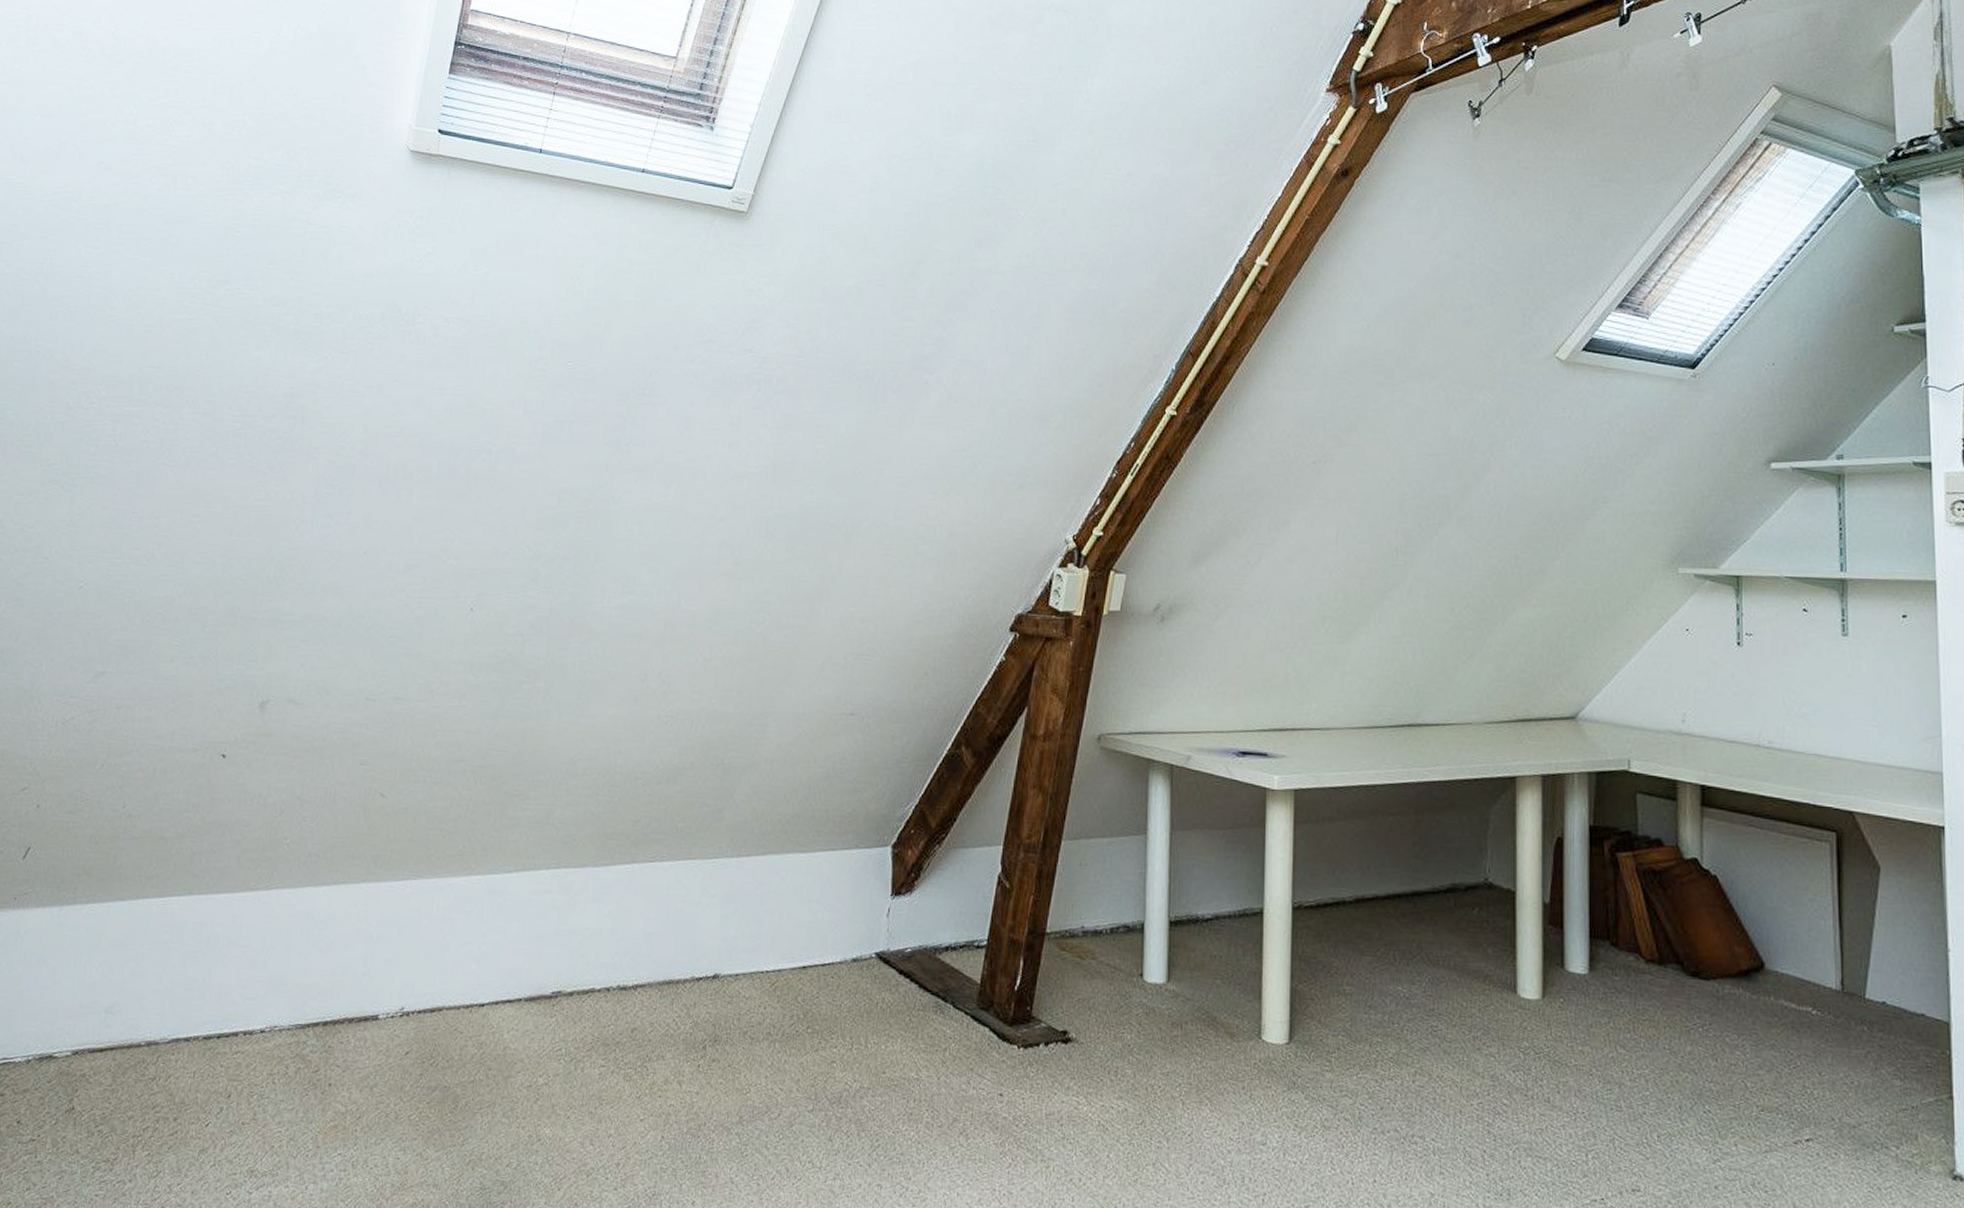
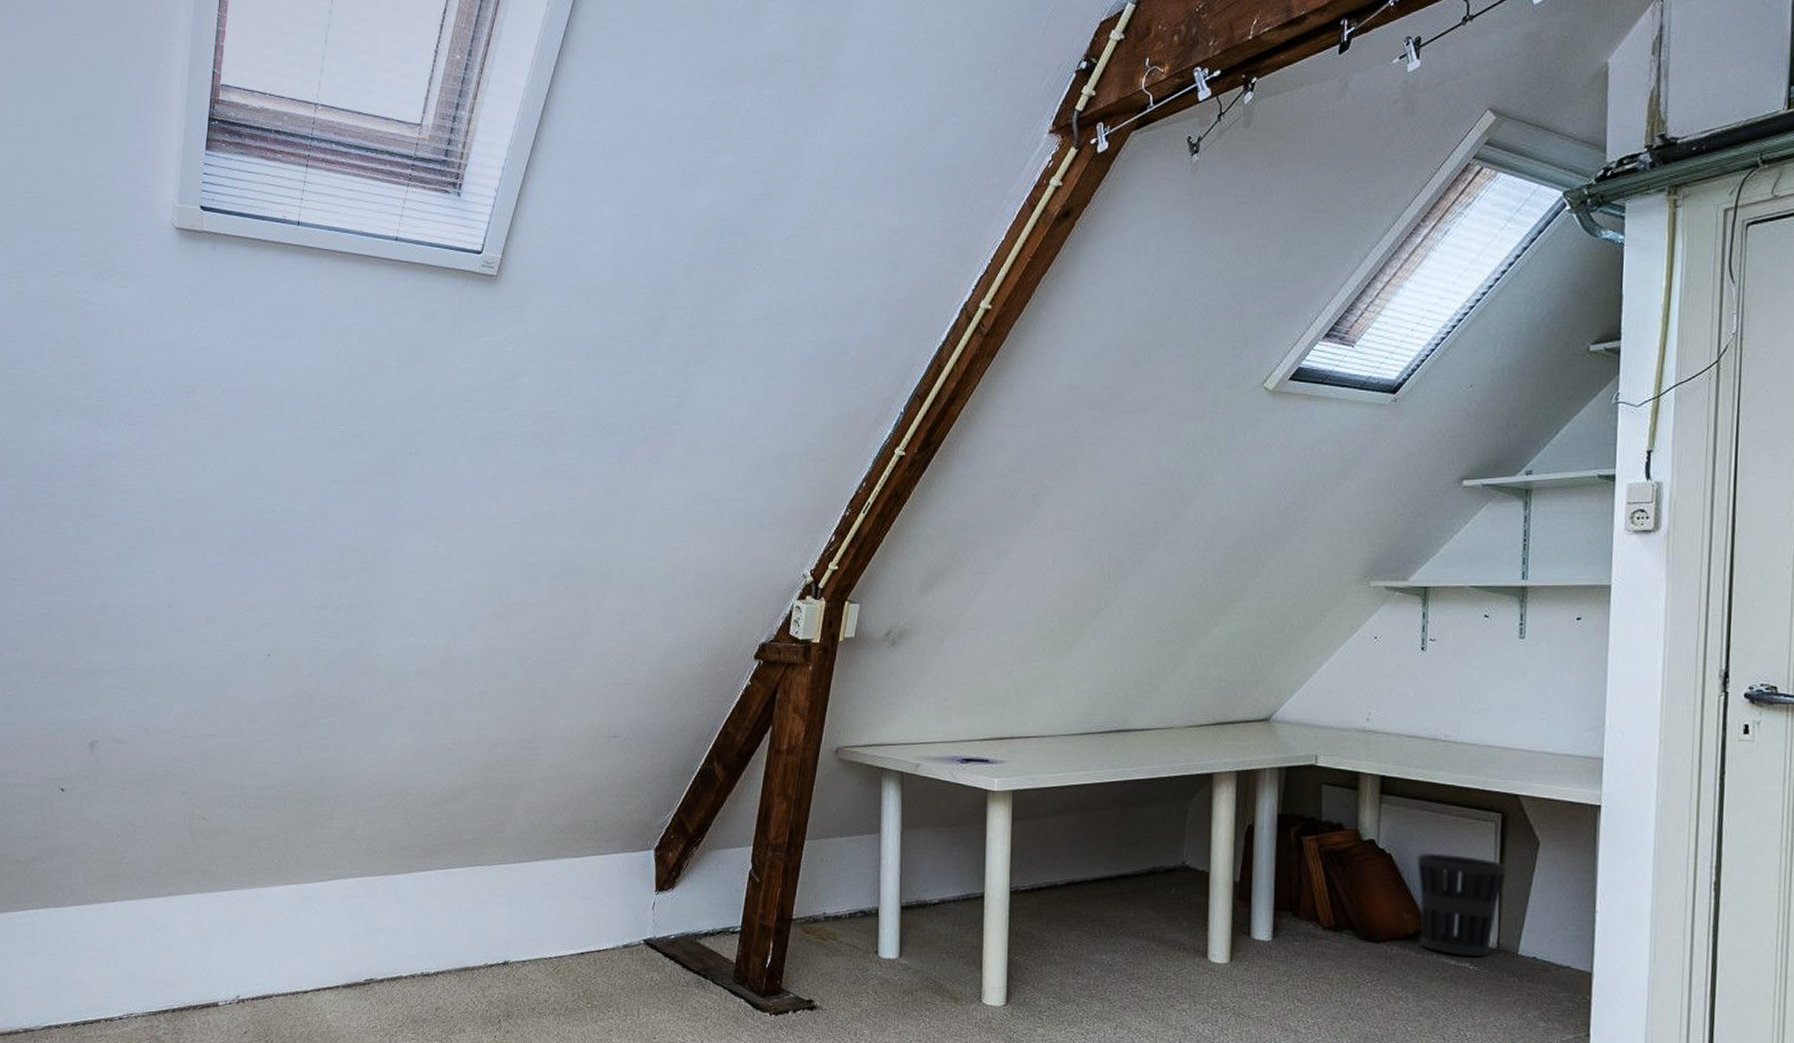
wastebasket: none [1746,875,1846,1000] -> present [1417,852,1507,957]

